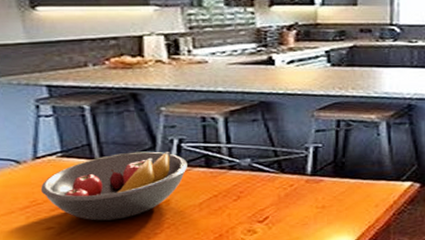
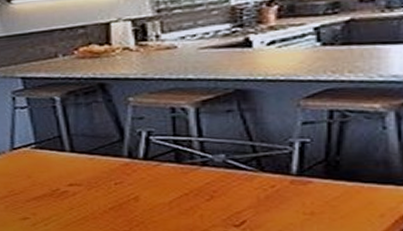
fruit bowl: present [41,151,187,221] -> none [18,144,156,214]

